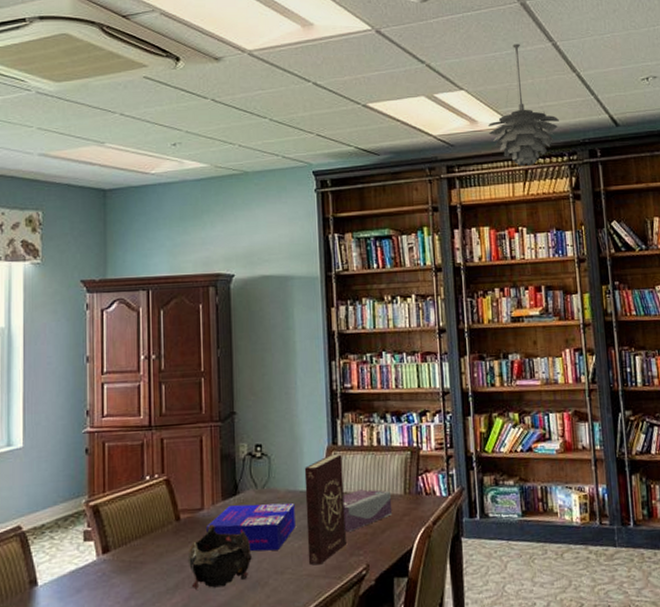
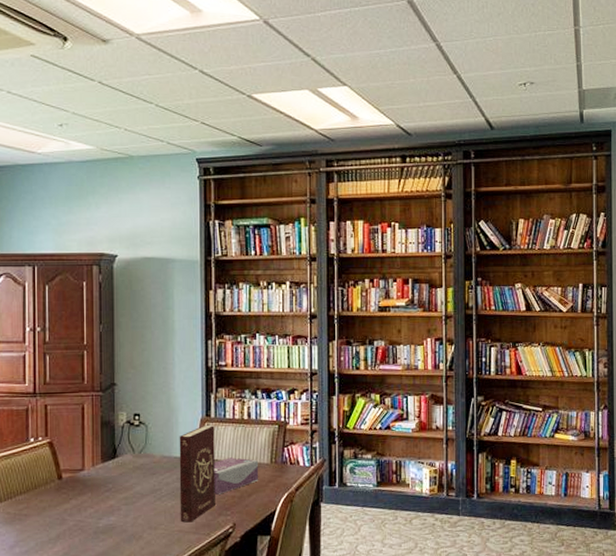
decorative bowl: present [187,525,252,591] -> none [68,484,128,542]
board game: present [207,503,296,552] -> none [87,467,169,509]
pendant light: present [487,43,559,166] -> none [368,42,437,163]

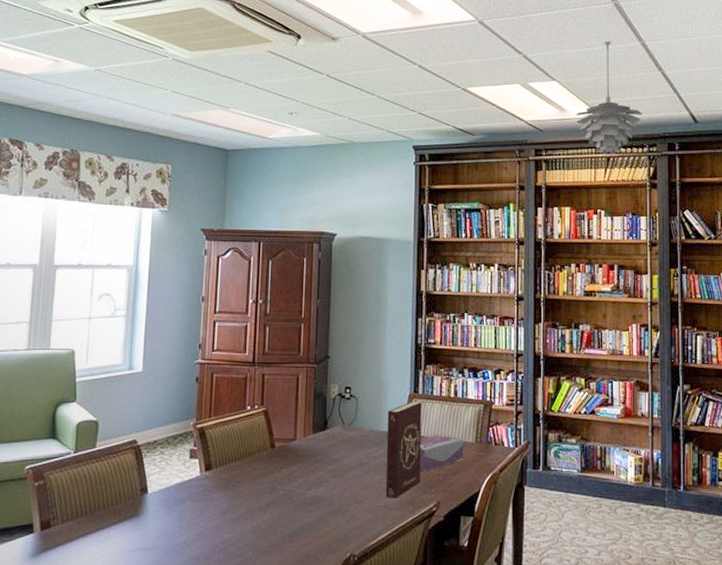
pendant light: none [368,42,437,163] -> present [575,41,642,154]

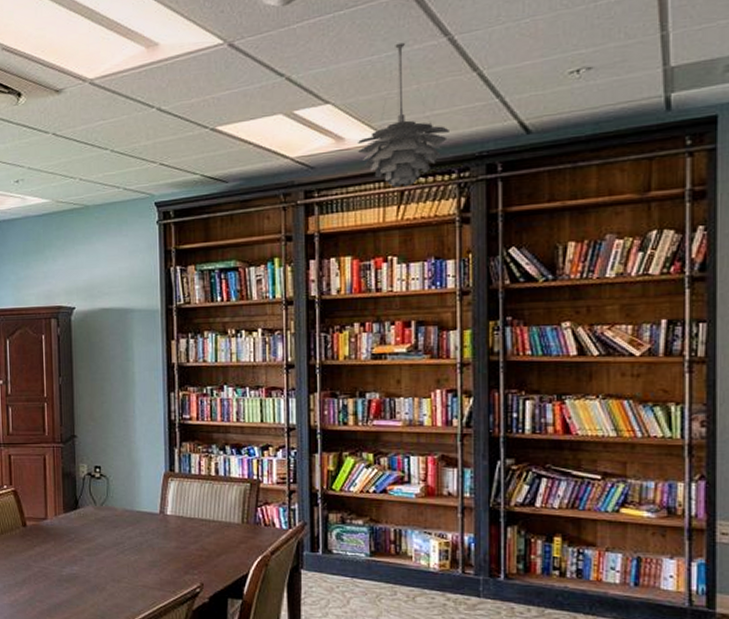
book: present [385,402,422,498] -> none [141,481,181,578]
tissue box: present [419,435,464,472] -> none [178,515,229,552]

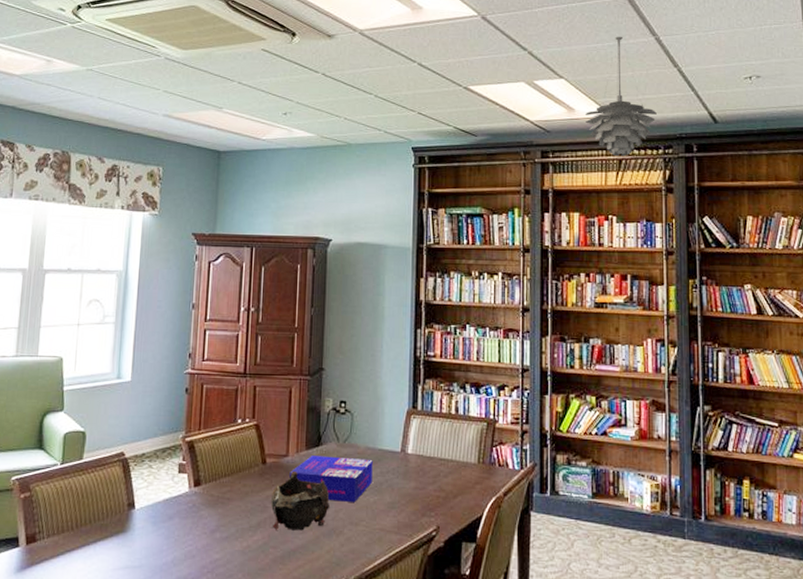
decorative bowl: none [33,533,91,587] -> present [270,471,330,531]
board game: none [50,518,132,561] -> present [290,456,373,502]

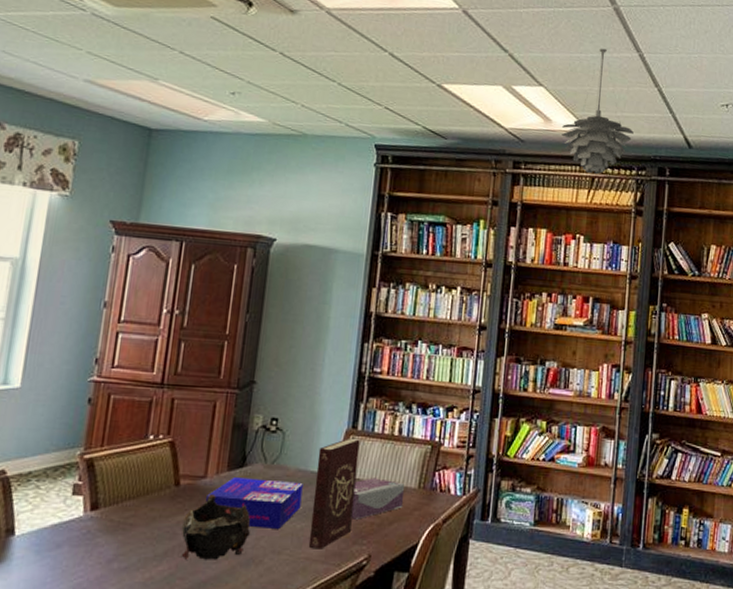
book: none [382,418,421,521] -> present [308,439,360,549]
tissue box: none [418,454,466,493] -> present [351,478,405,520]

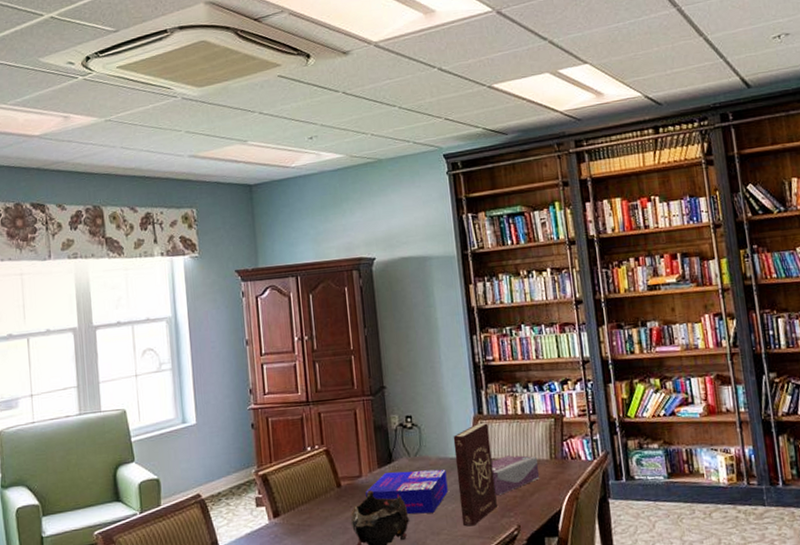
pendant light: present [561,48,634,174] -> none [614,12,688,135]

